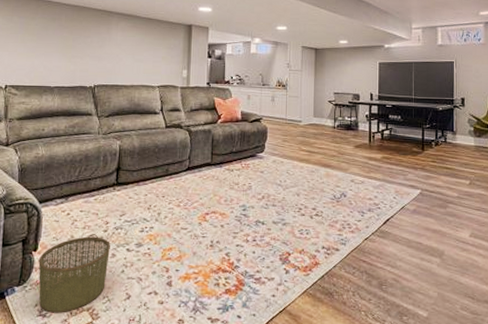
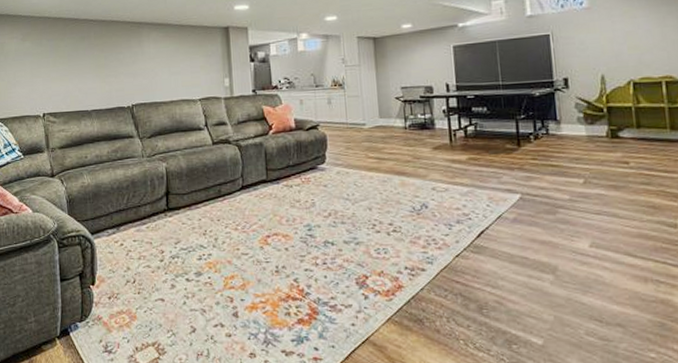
basket: present [38,234,110,313] -> none [98,264,169,349]

